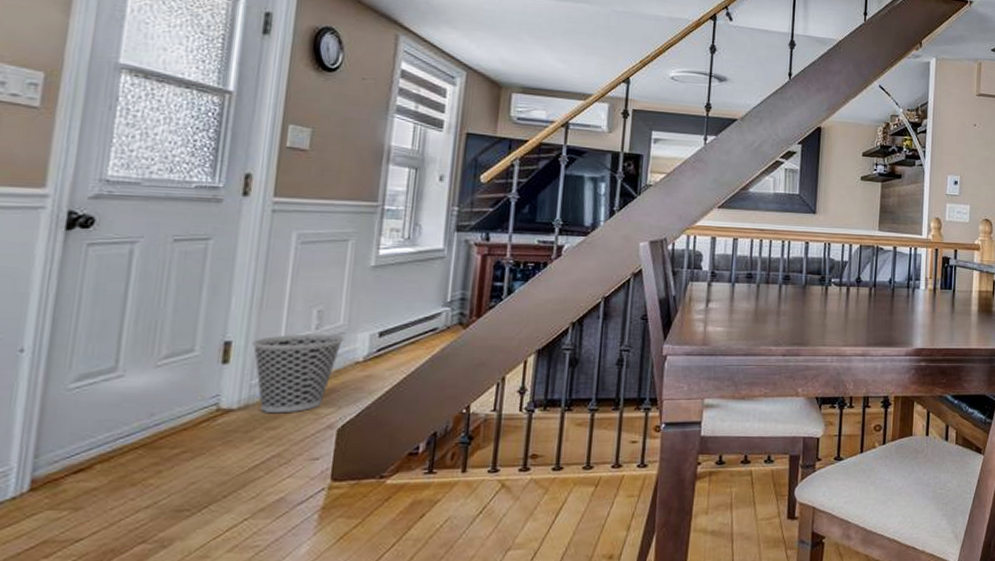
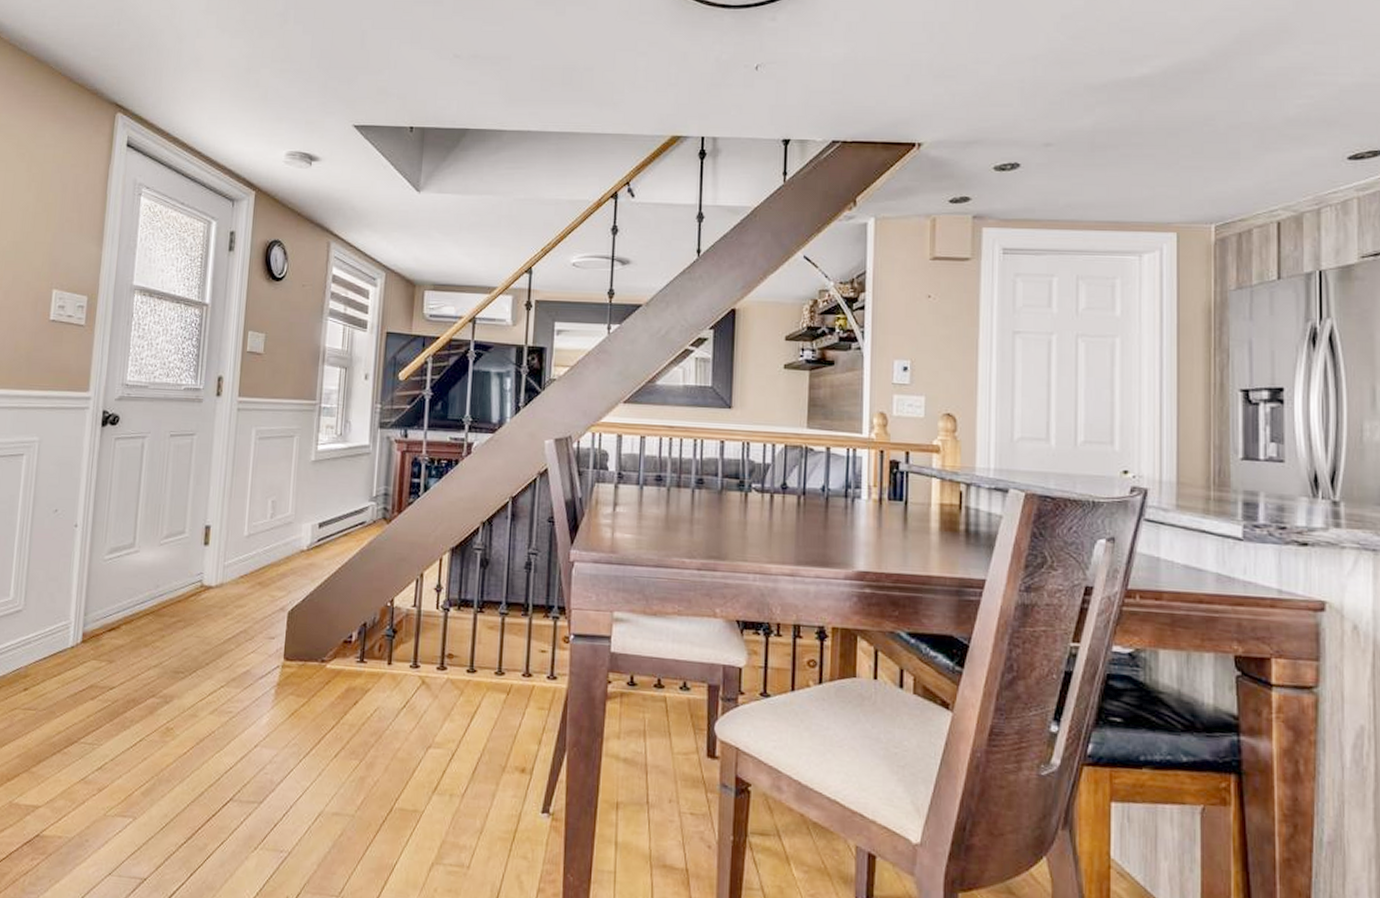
wastebasket: present [252,333,345,414] -> none [225,521,293,594]

